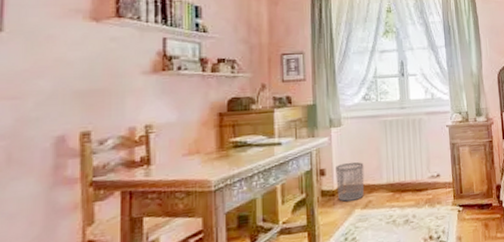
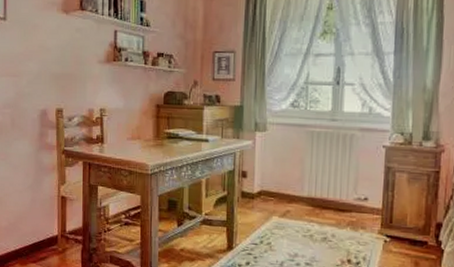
waste bin: present [336,162,365,202] -> none [256,168,286,207]

